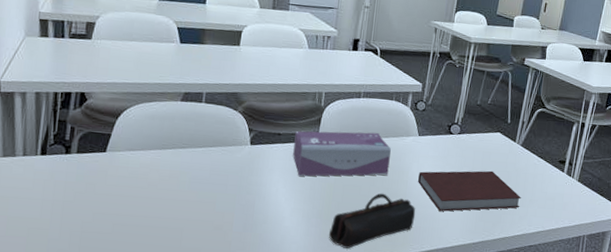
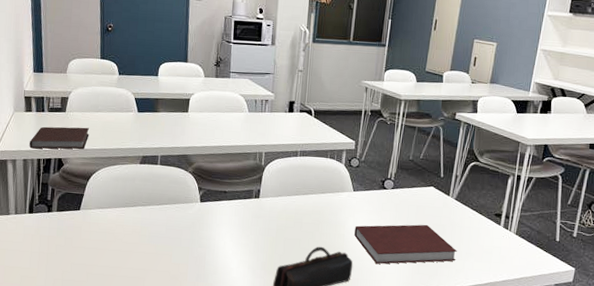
notebook: none [44,55,120,83] -> present [29,126,89,149]
tissue box: present [293,131,391,177] -> none [238,188,328,231]

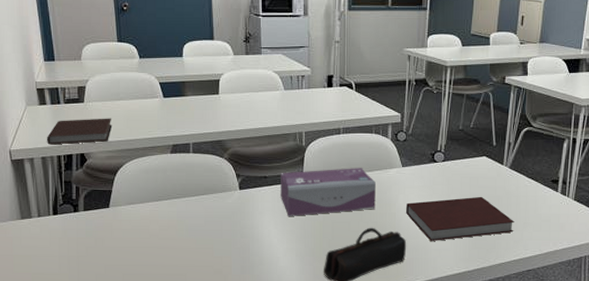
tissue box: none [238,188,328,231] -> present [281,168,376,216]

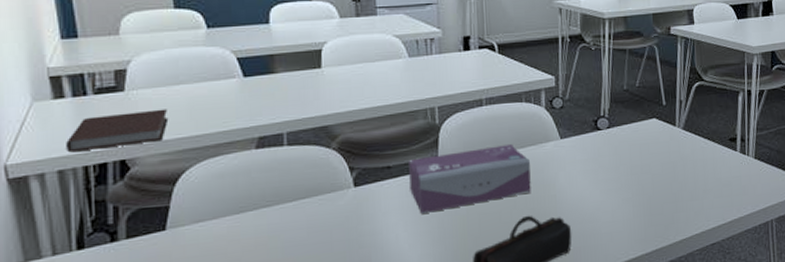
notebook: present [406,196,514,241] -> none [568,164,693,224]

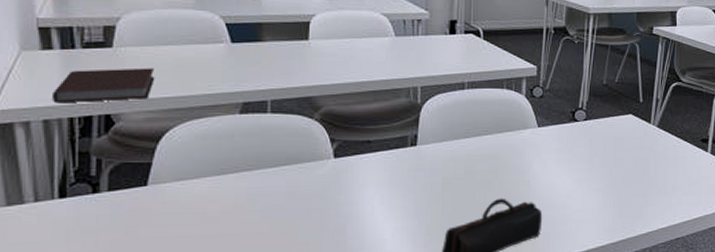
tissue box: present [409,144,531,214] -> none [388,129,507,189]

